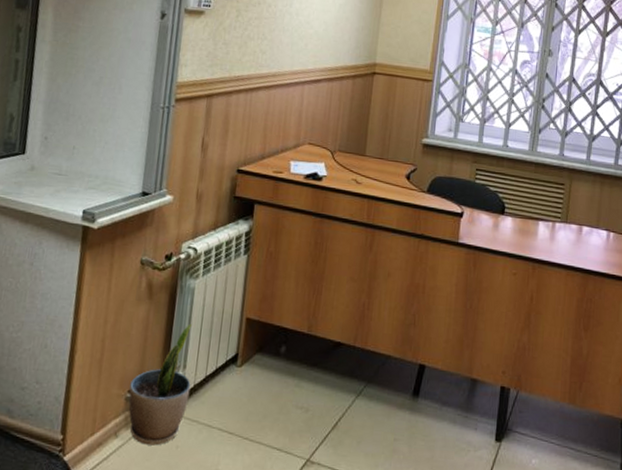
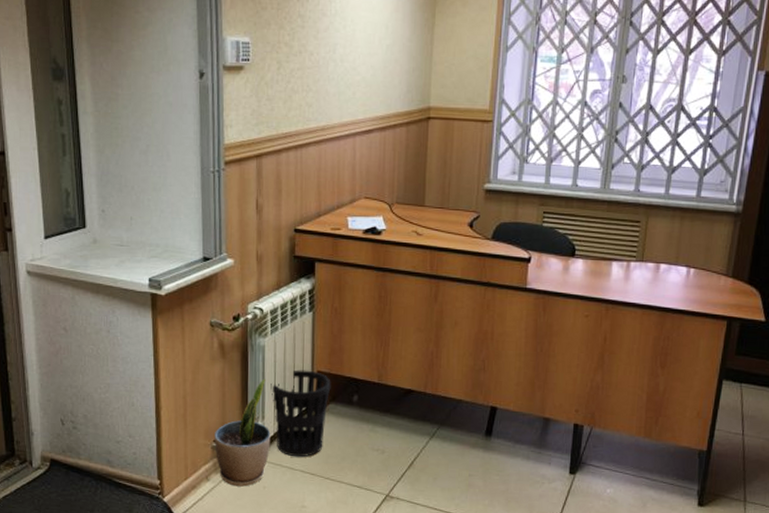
wastebasket: none [195,315,260,414] -> present [270,369,331,457]

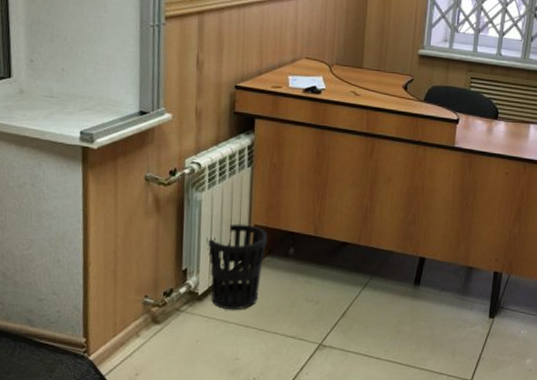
potted plant: present [213,378,271,487] -> none [145,233,205,341]

